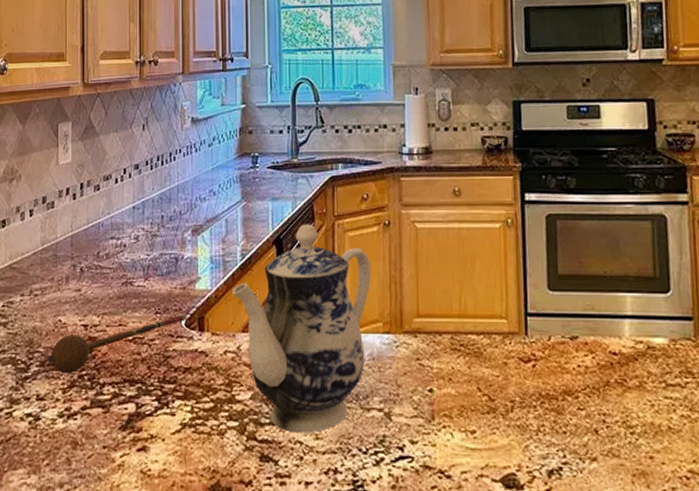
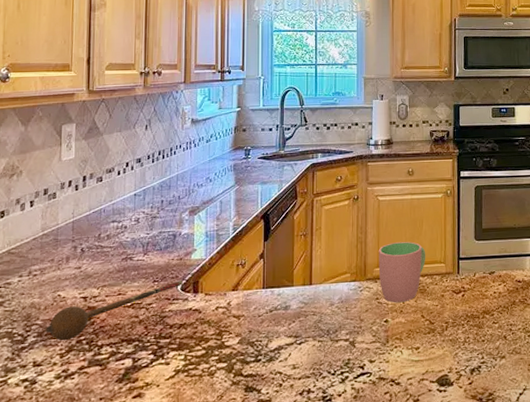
teapot: present [231,224,371,433] -> none [224,201,342,366]
cup: none [417,286,481,367] -> present [378,242,426,302]

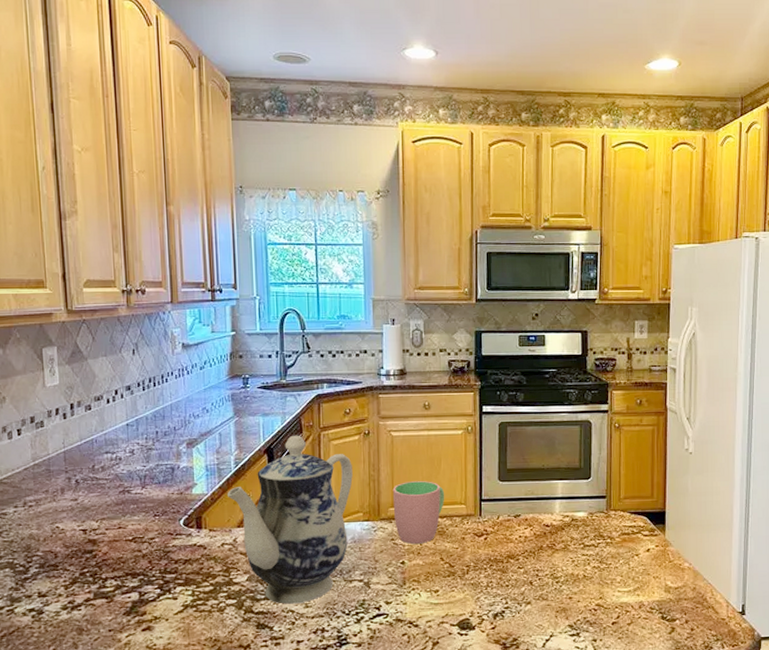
spoon: present [44,280,183,340] -> none [46,515,185,572]
teapot: none [224,201,342,366] -> present [227,435,353,604]

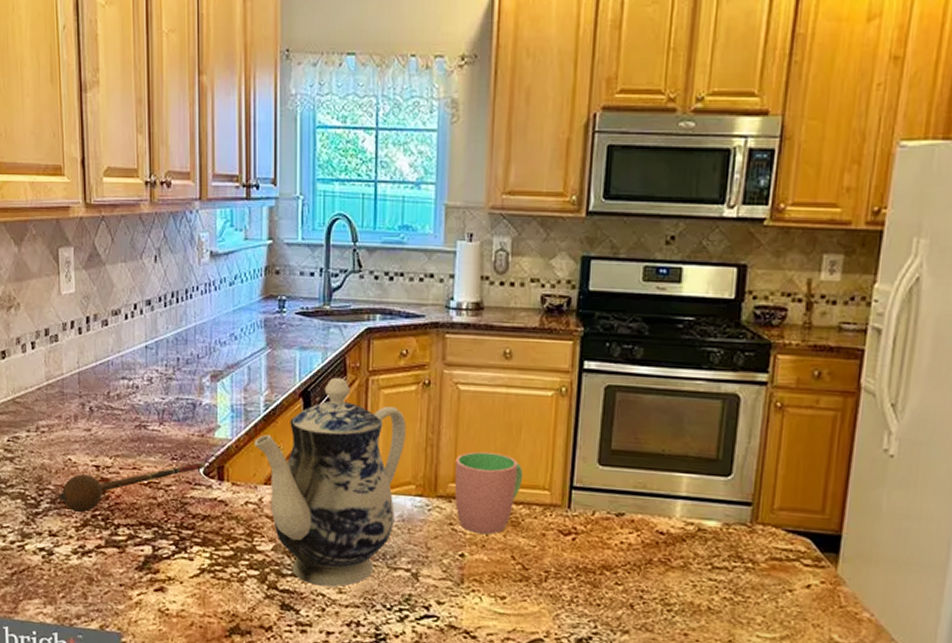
spoon: none [46,515,185,572] -> present [57,461,205,512]

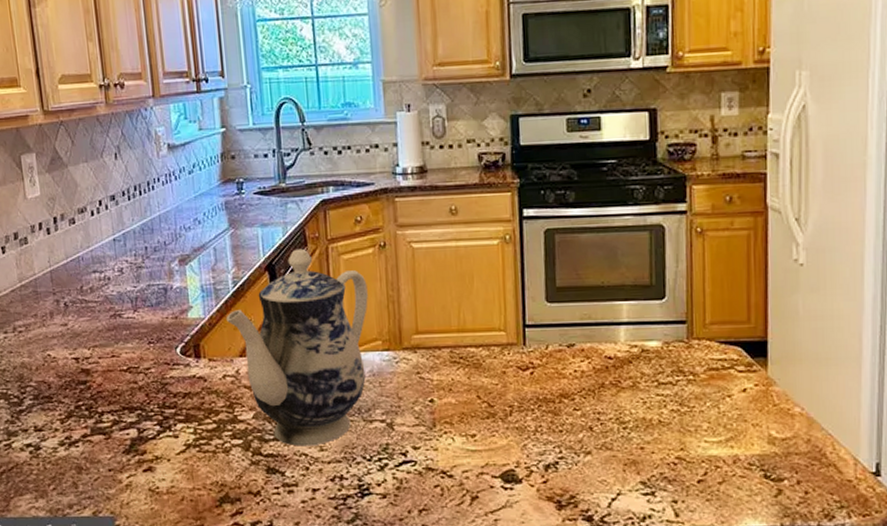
spoon: present [57,461,205,512] -> none [39,342,182,405]
cup: present [454,452,524,534] -> none [416,302,480,378]

